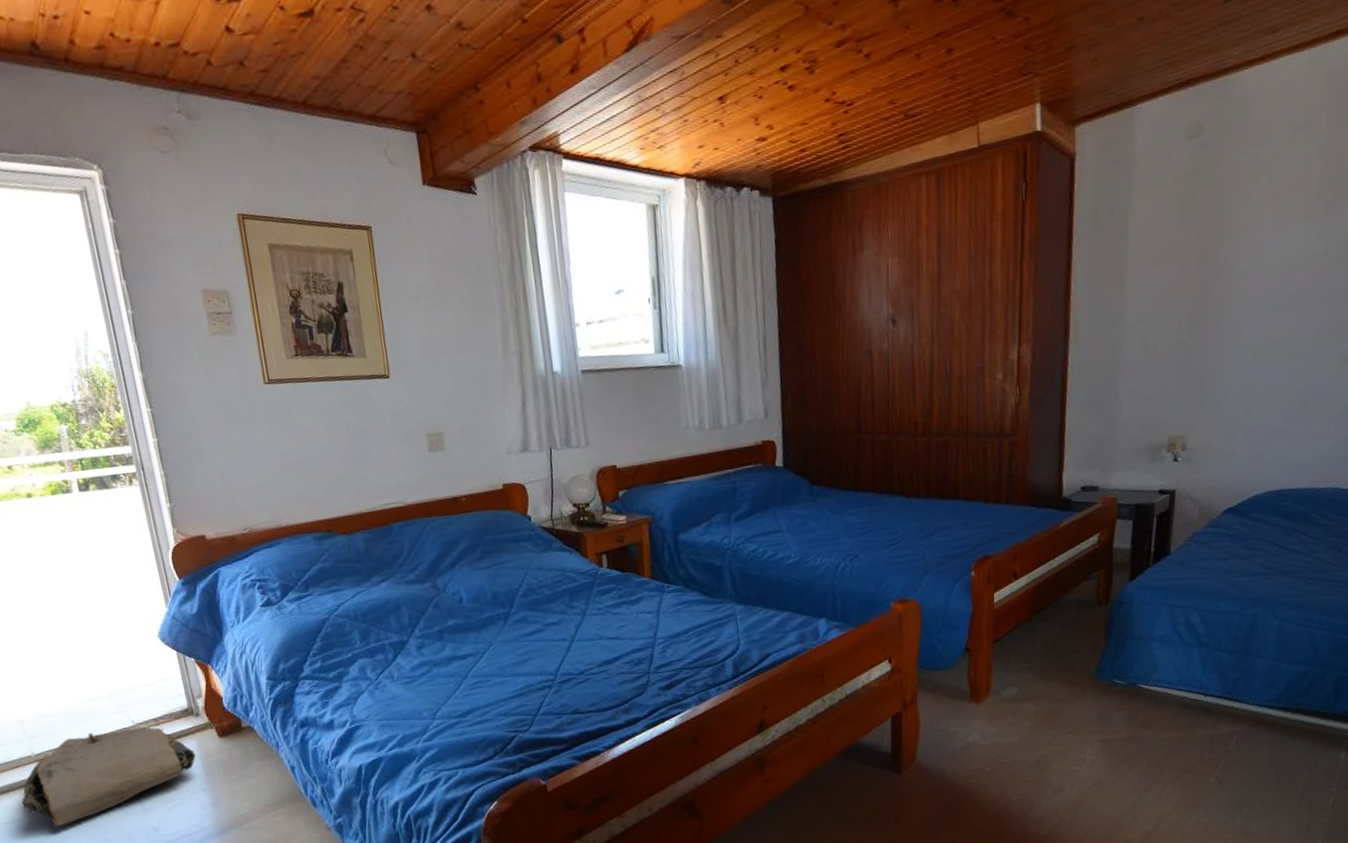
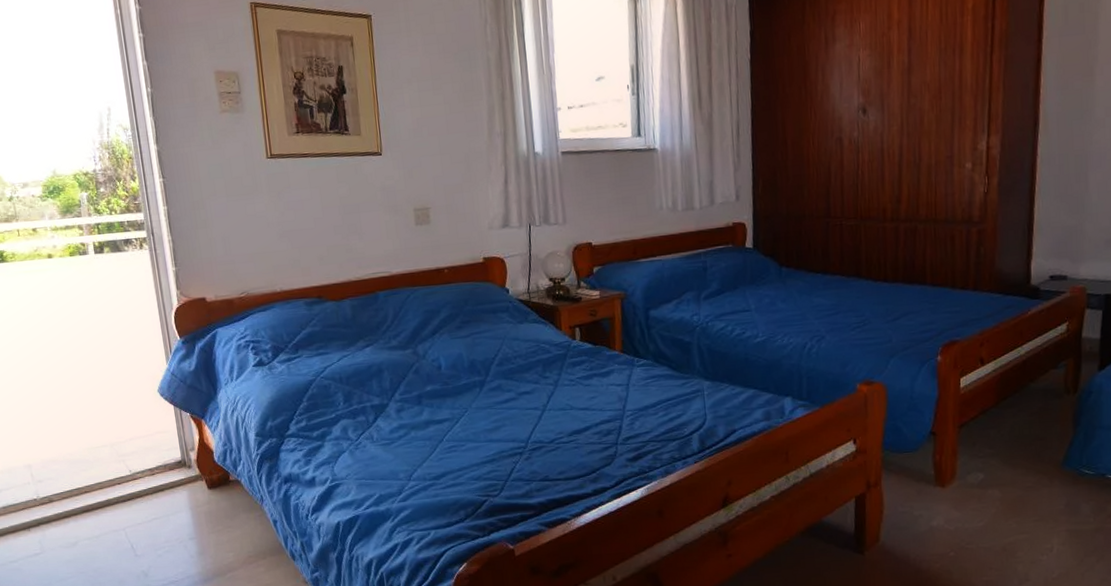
bag: present [21,727,196,827] -> none [25,476,186,568]

